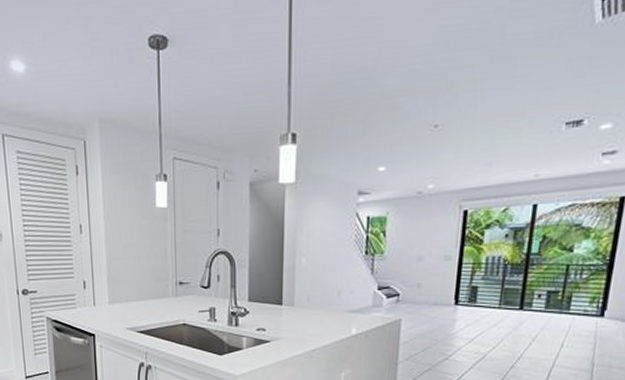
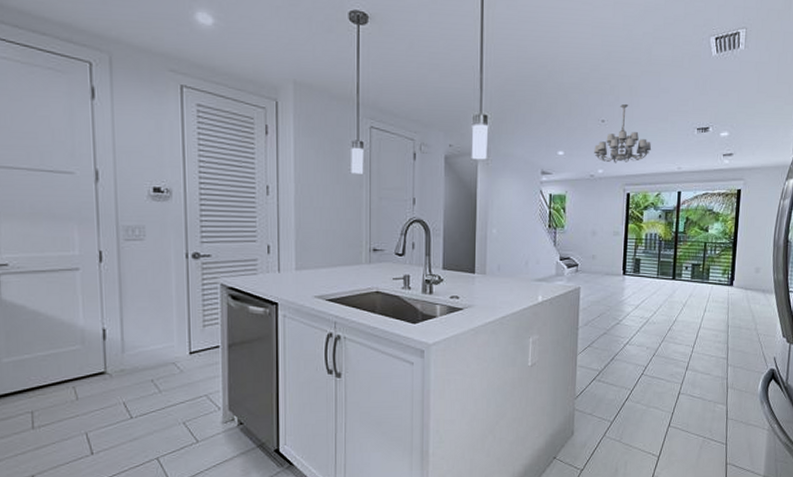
chandelier: none [423,101,500,176] -> present [594,103,652,163]

